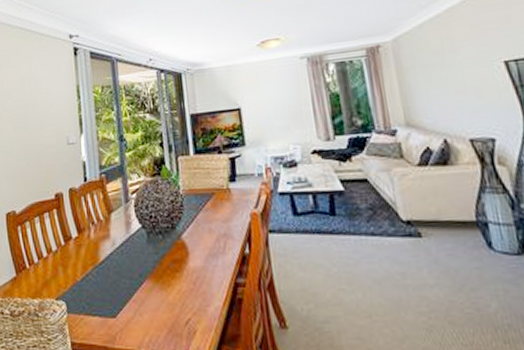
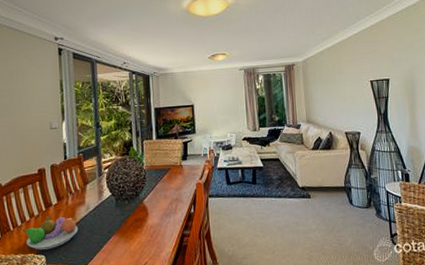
fruit bowl: none [40,252,104,296] -> present [22,216,79,251]

